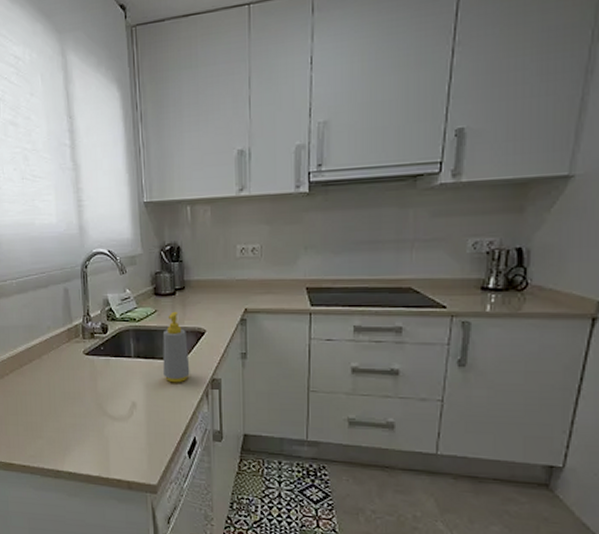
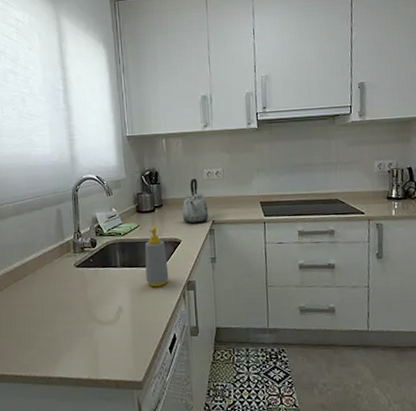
kettle: none [208,256,240,312] -> present [182,178,209,224]

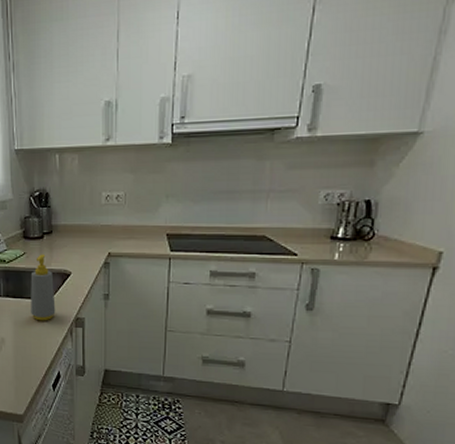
kettle: present [182,178,209,224] -> none [74,202,104,255]

